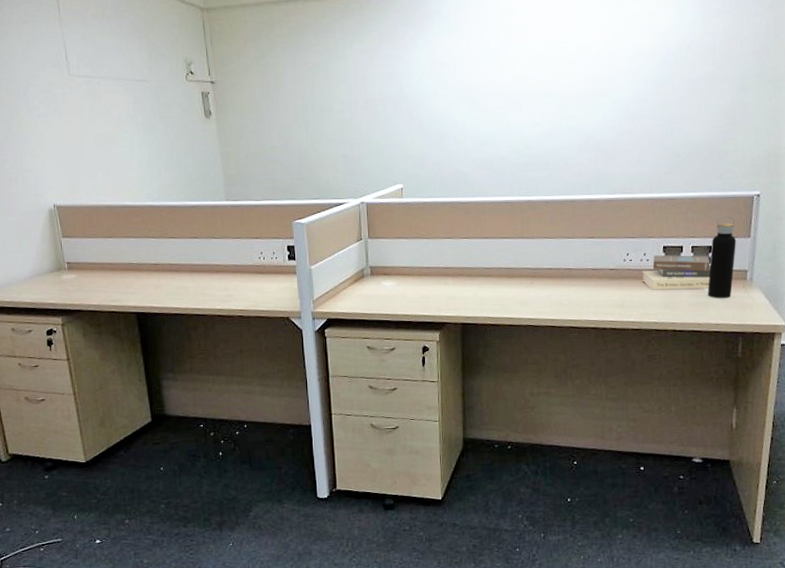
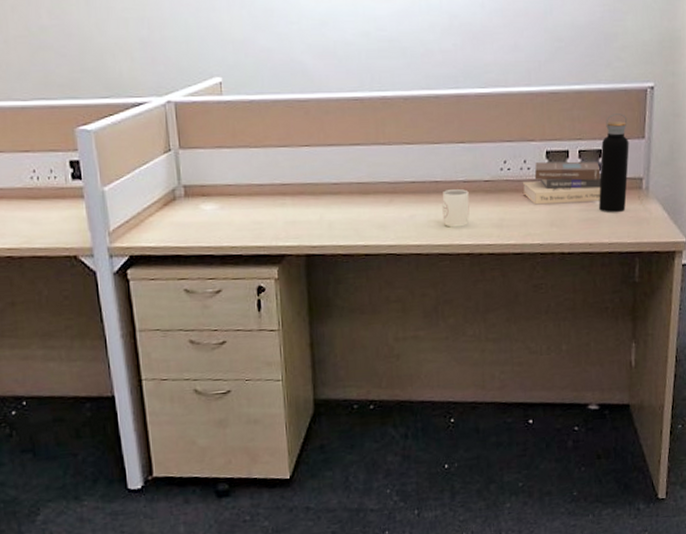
mug: none [574,276,596,306] -> present [442,189,470,228]

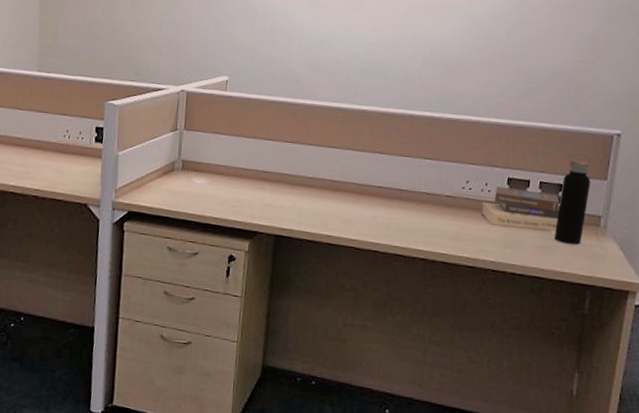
mug: present [442,189,470,228] -> none [402,198,430,234]

